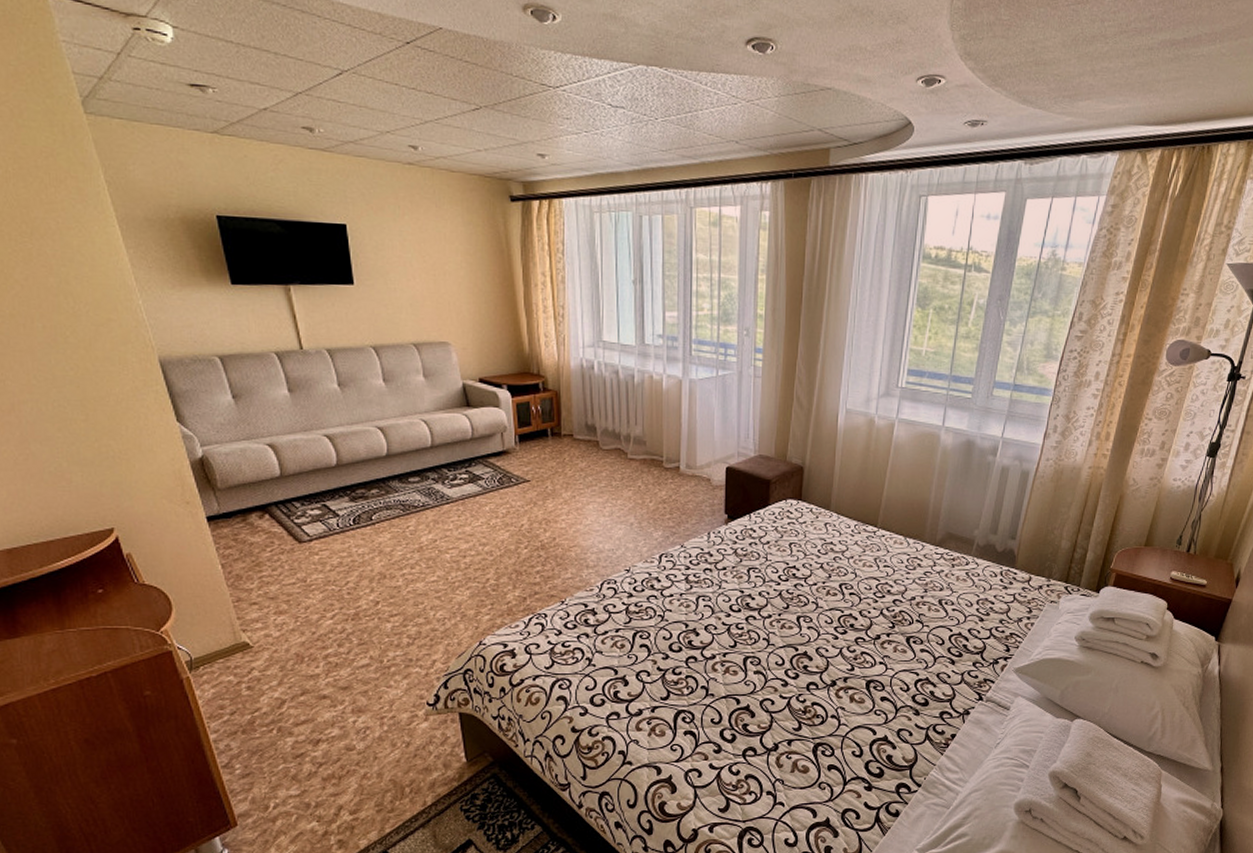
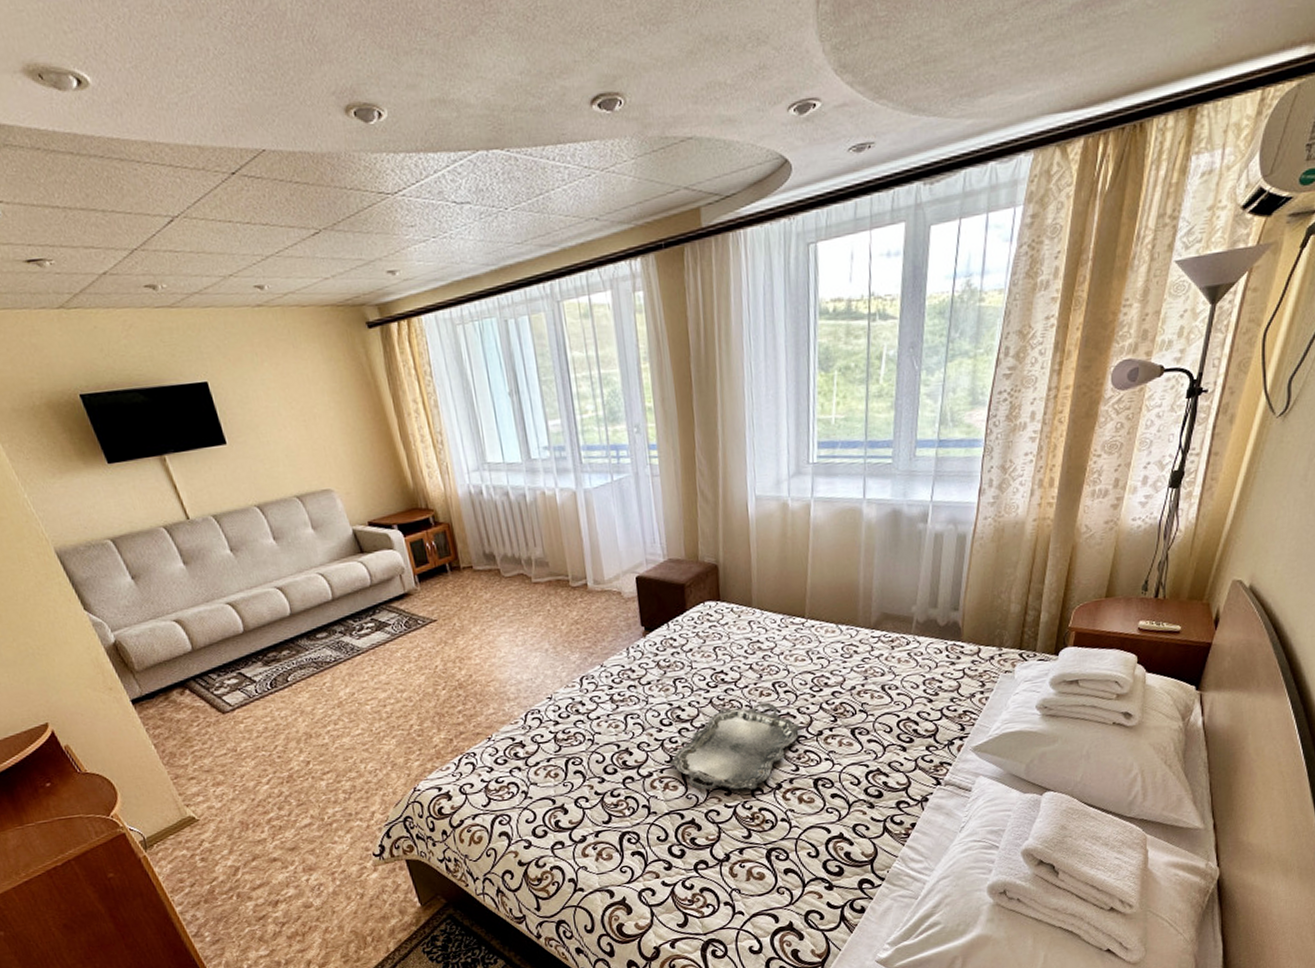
serving tray: none [734,602,861,683] -> present [670,702,801,790]

